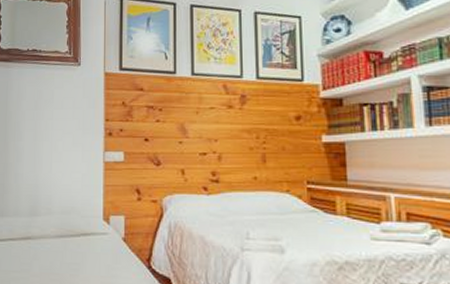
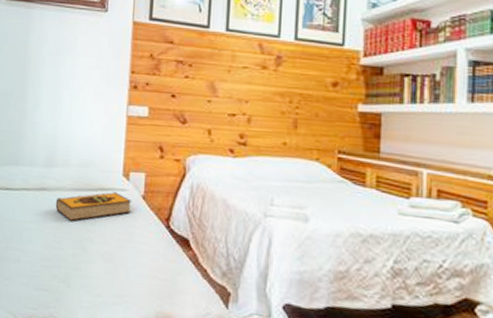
hardback book: none [40,236,114,268] -> present [55,192,132,221]

